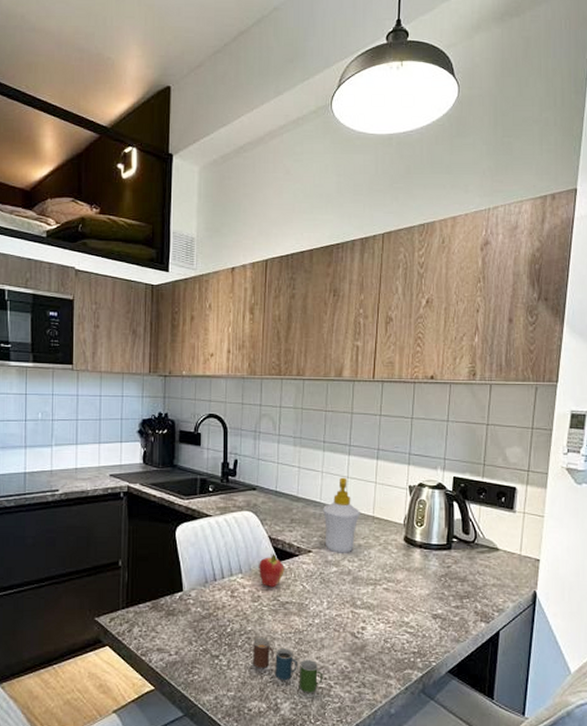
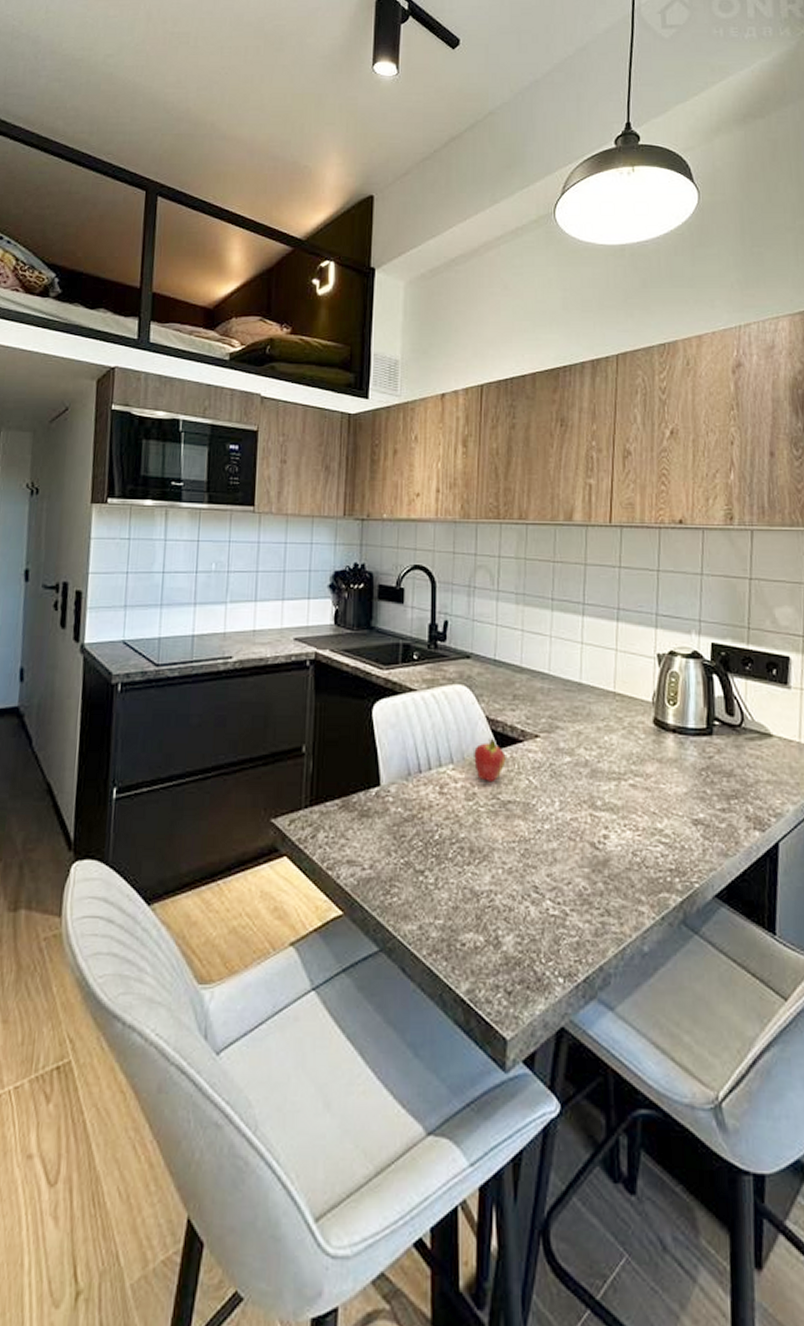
cup: present [253,638,323,693] -> none [467,848,556,923]
soap bottle: present [322,477,360,553] -> none [551,643,598,739]

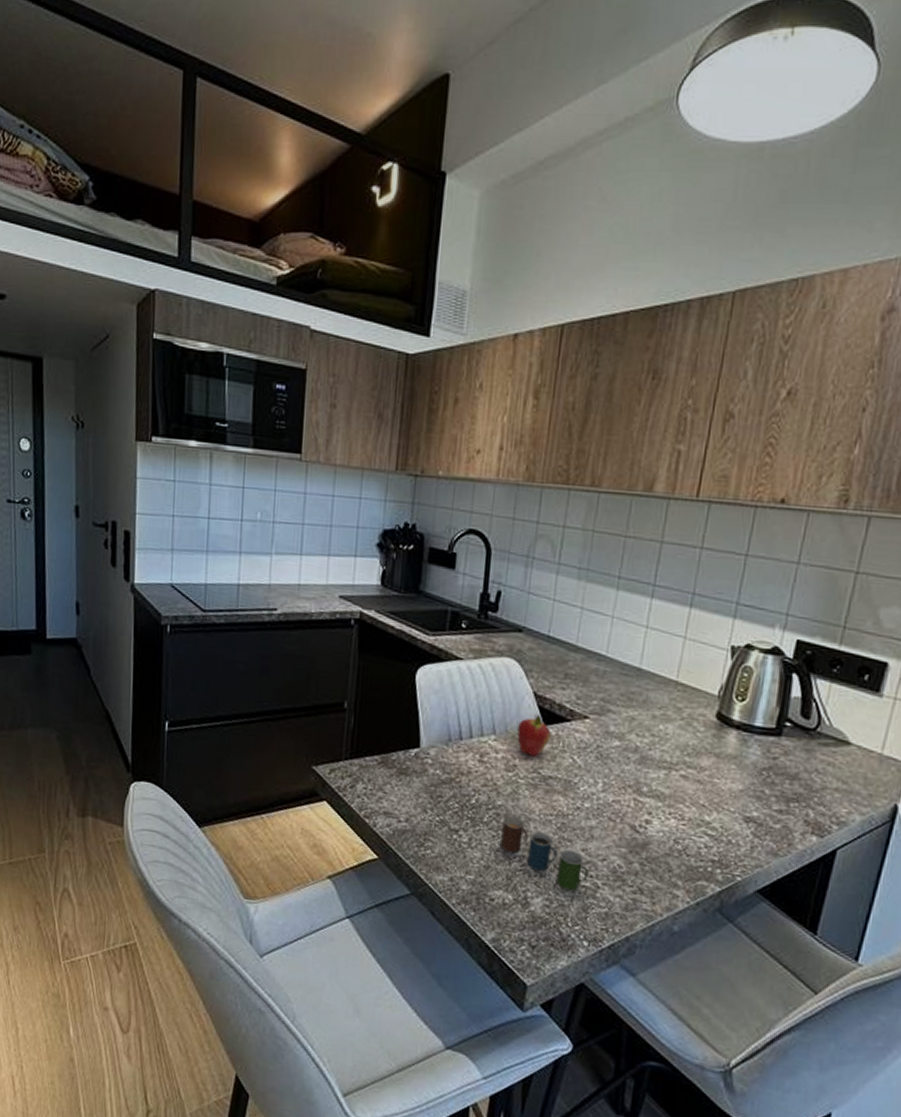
cup: none [467,848,556,923] -> present [501,815,589,891]

